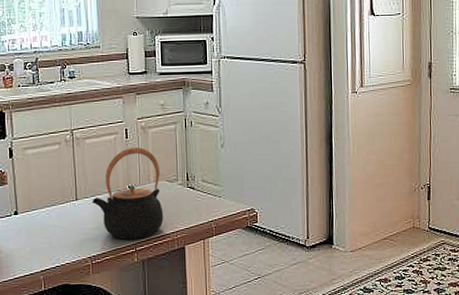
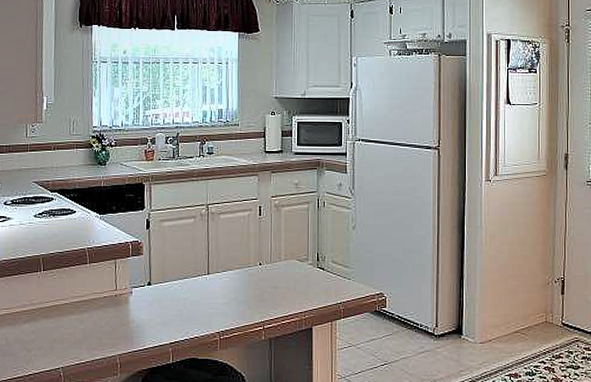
teapot: present [92,147,164,240] -> none [223,224,293,317]

